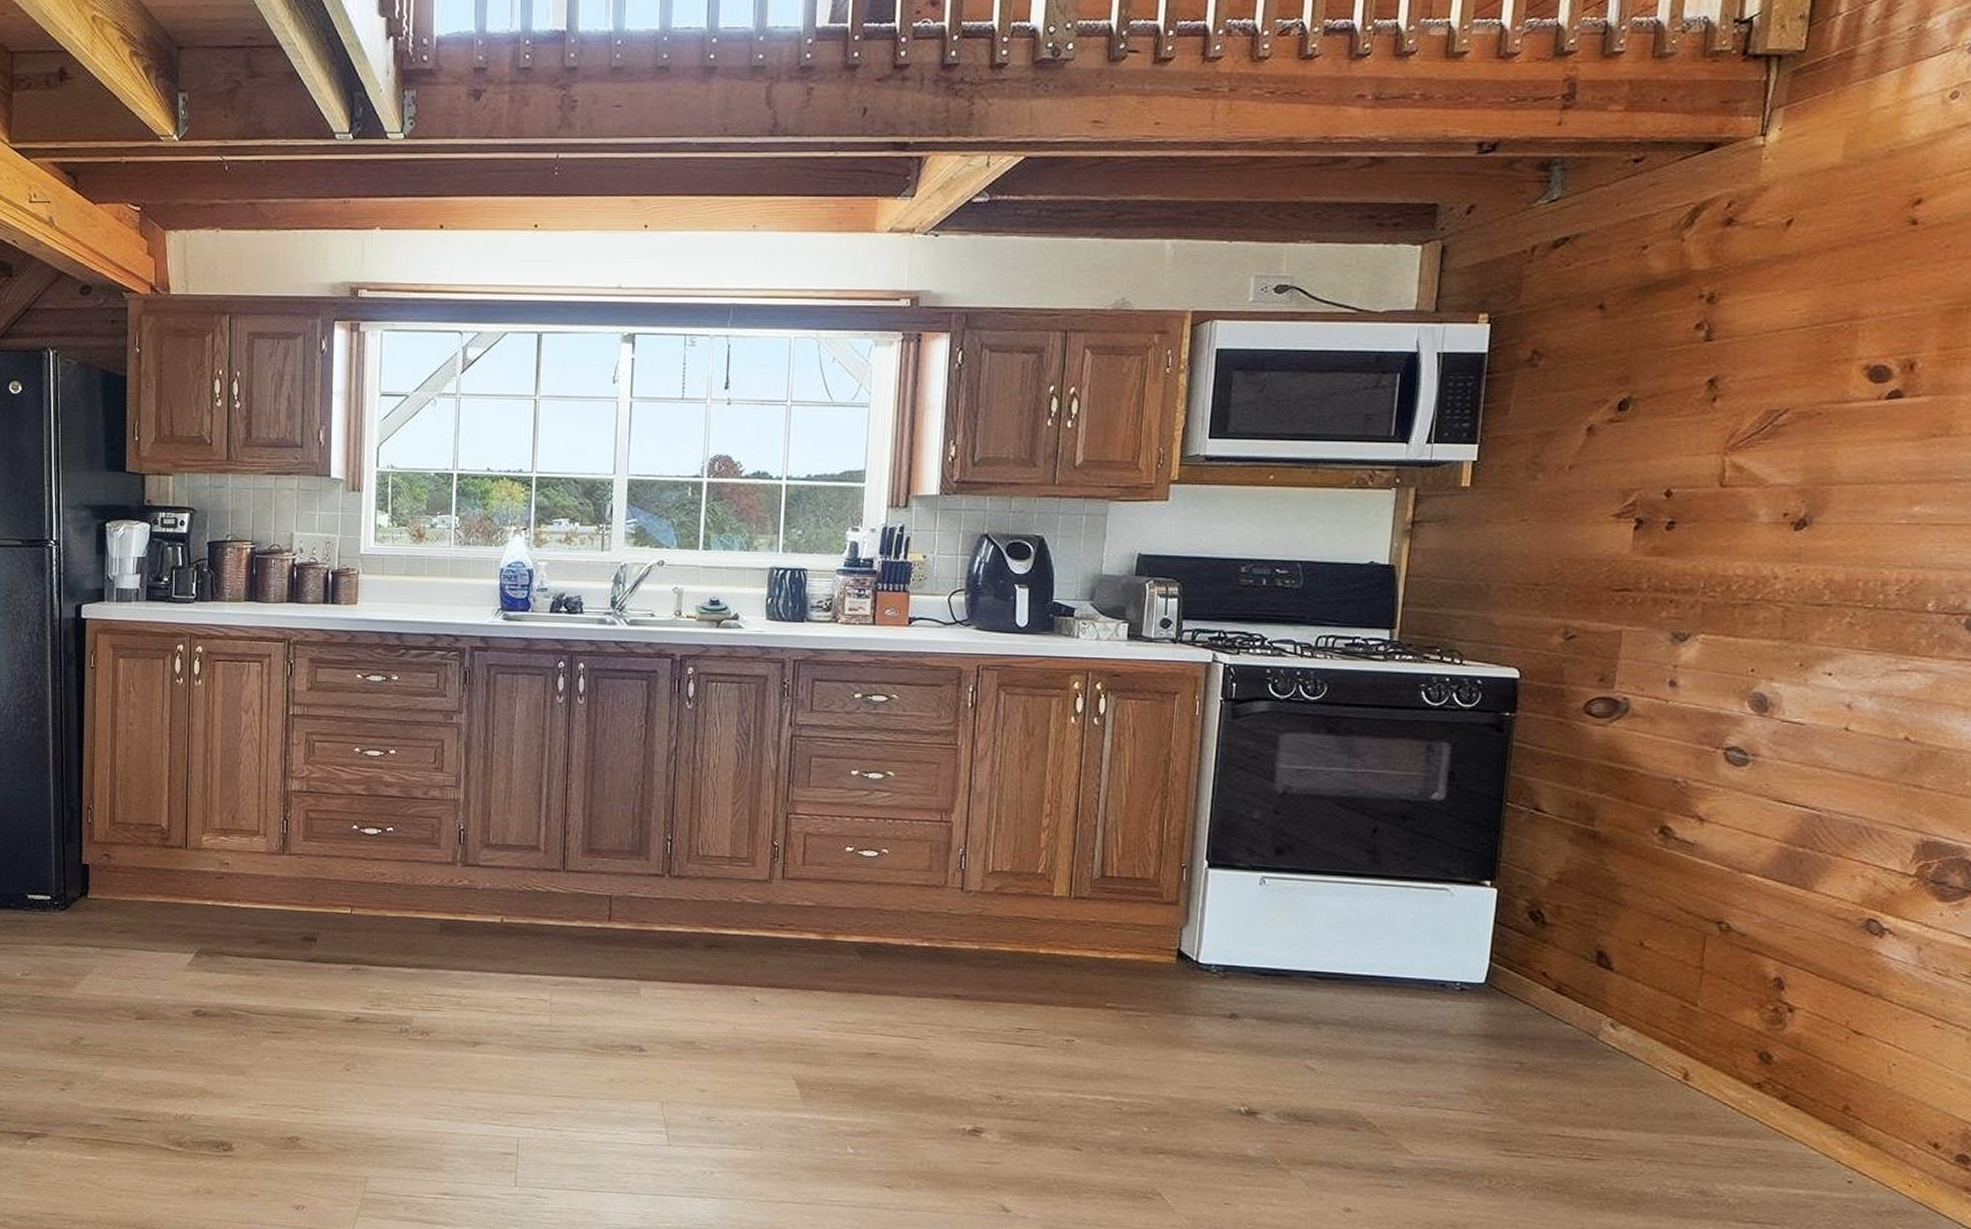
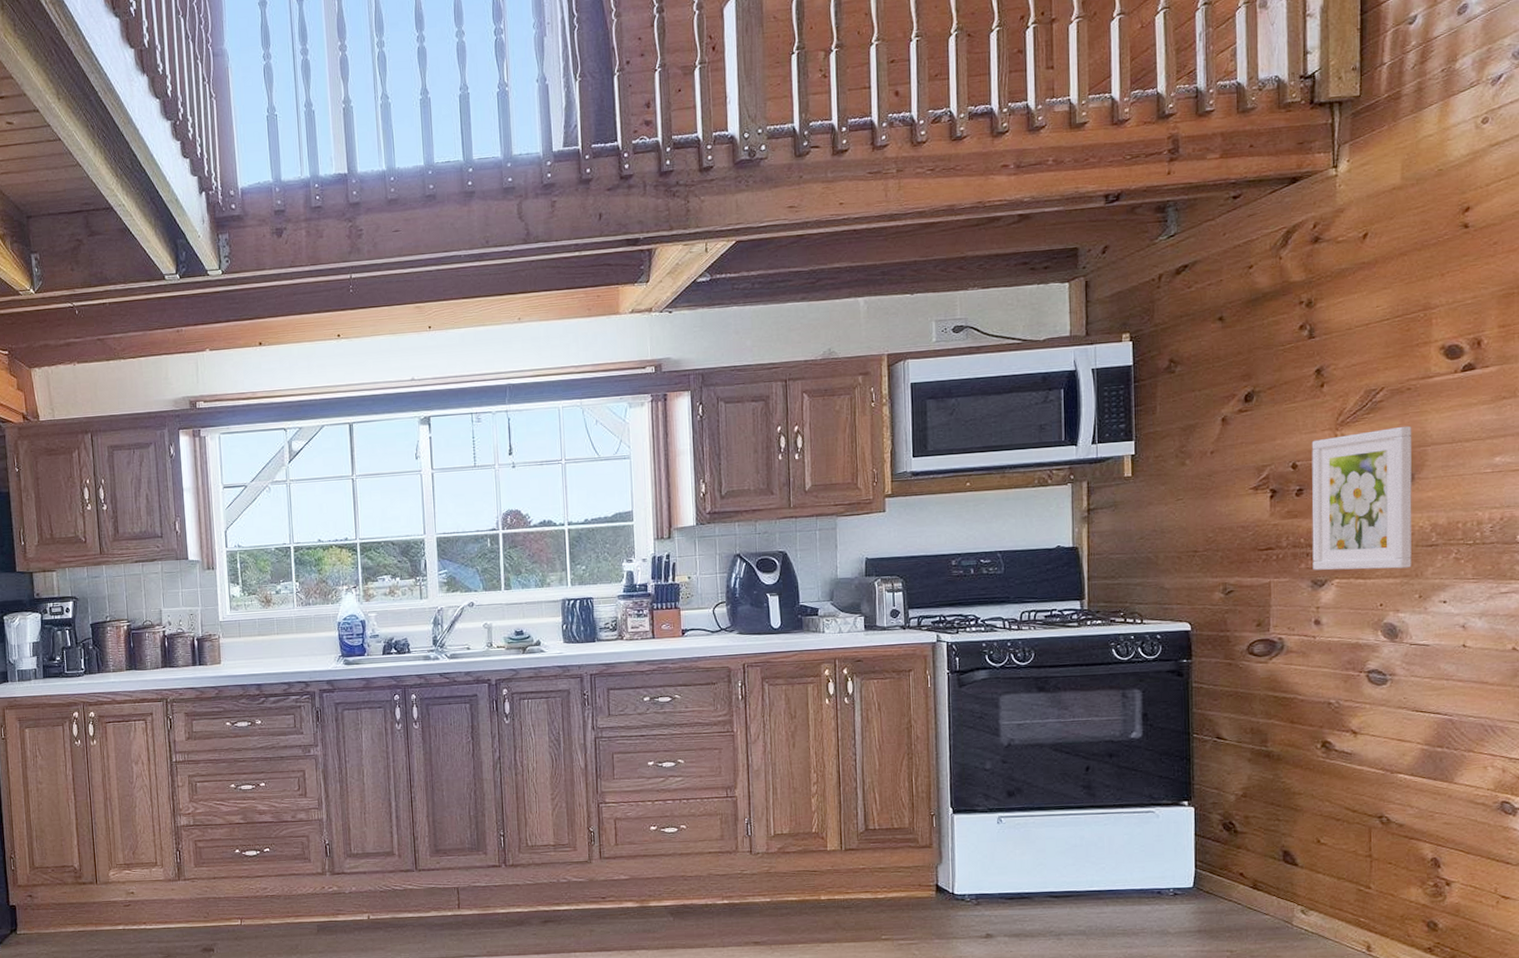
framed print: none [1675,458,1817,629] -> present [1311,426,1412,571]

